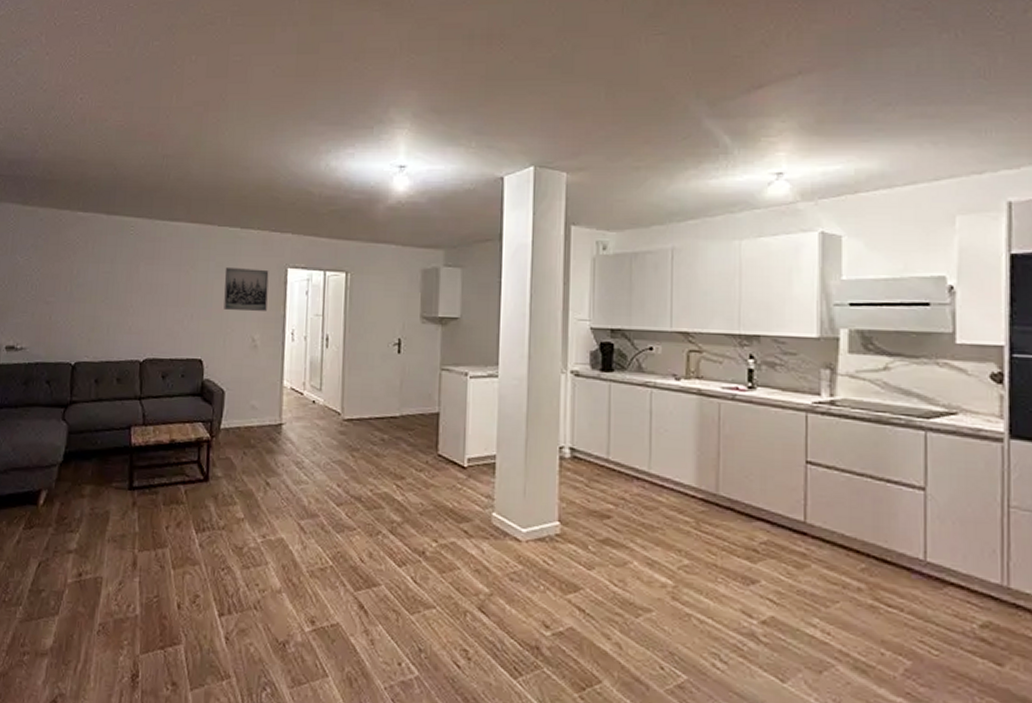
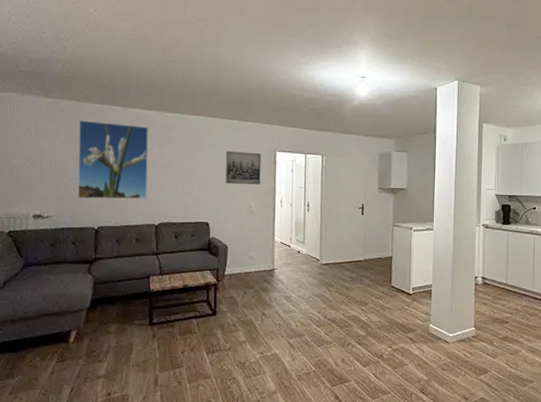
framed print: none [54,231,135,329] -> present [77,120,149,199]

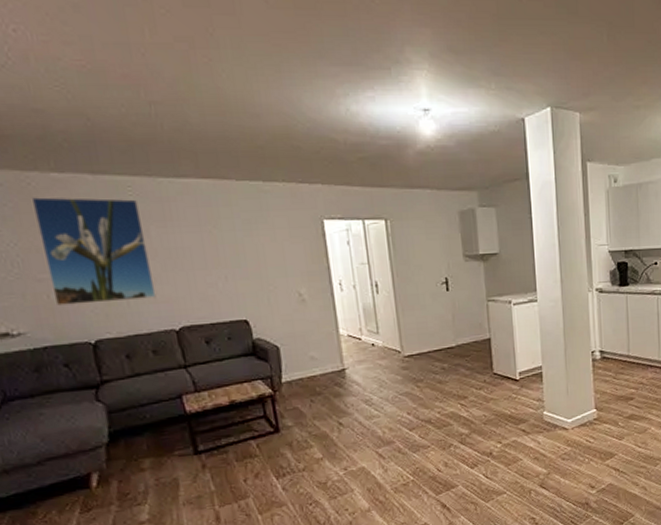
wall art: present [225,150,262,184] -> none [253,223,309,267]

